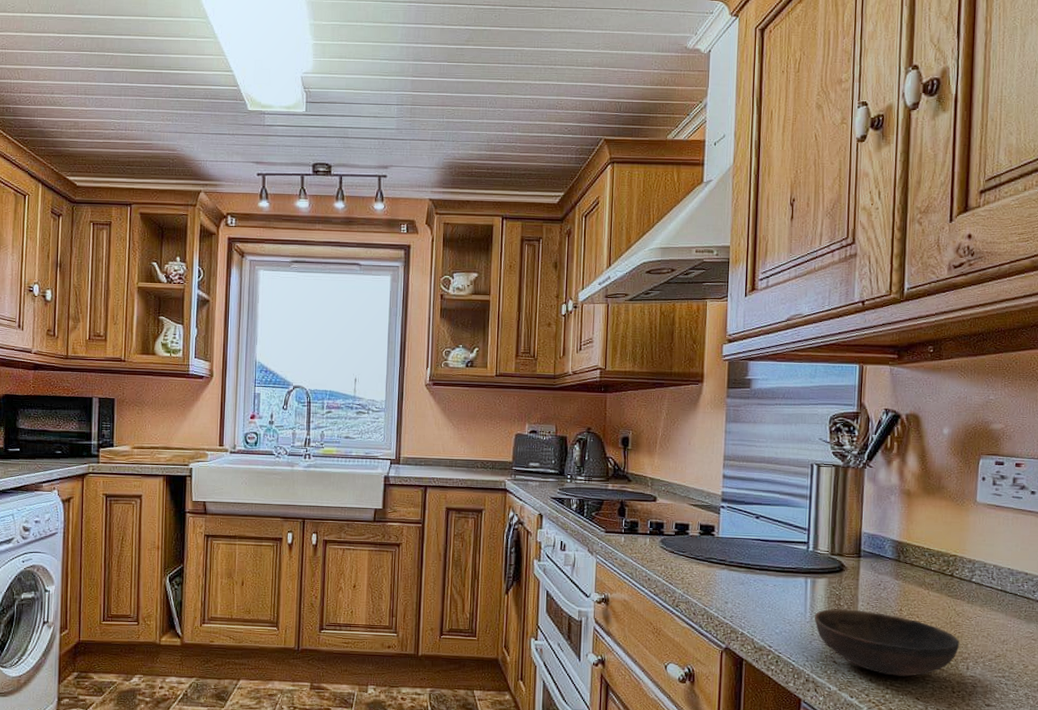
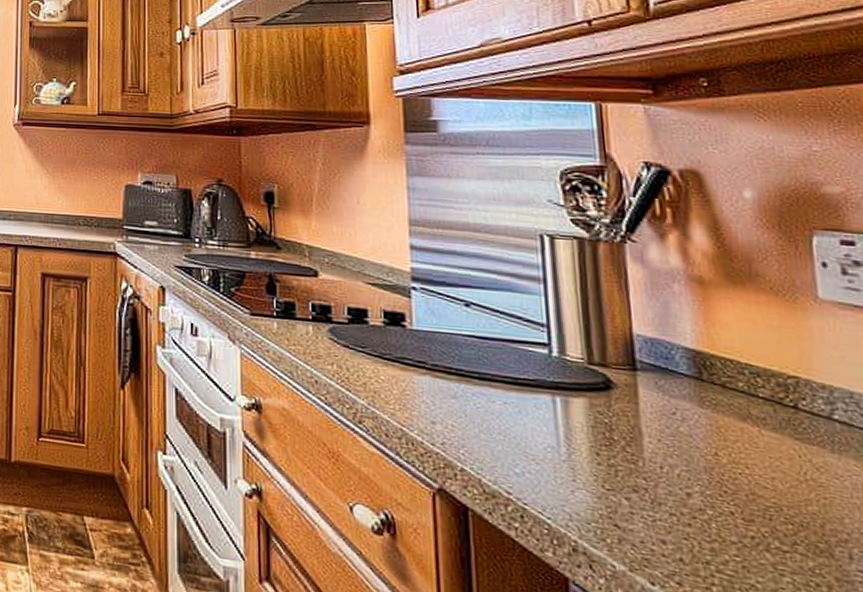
bowl: present [814,608,960,677] -> none [573,444,830,561]

